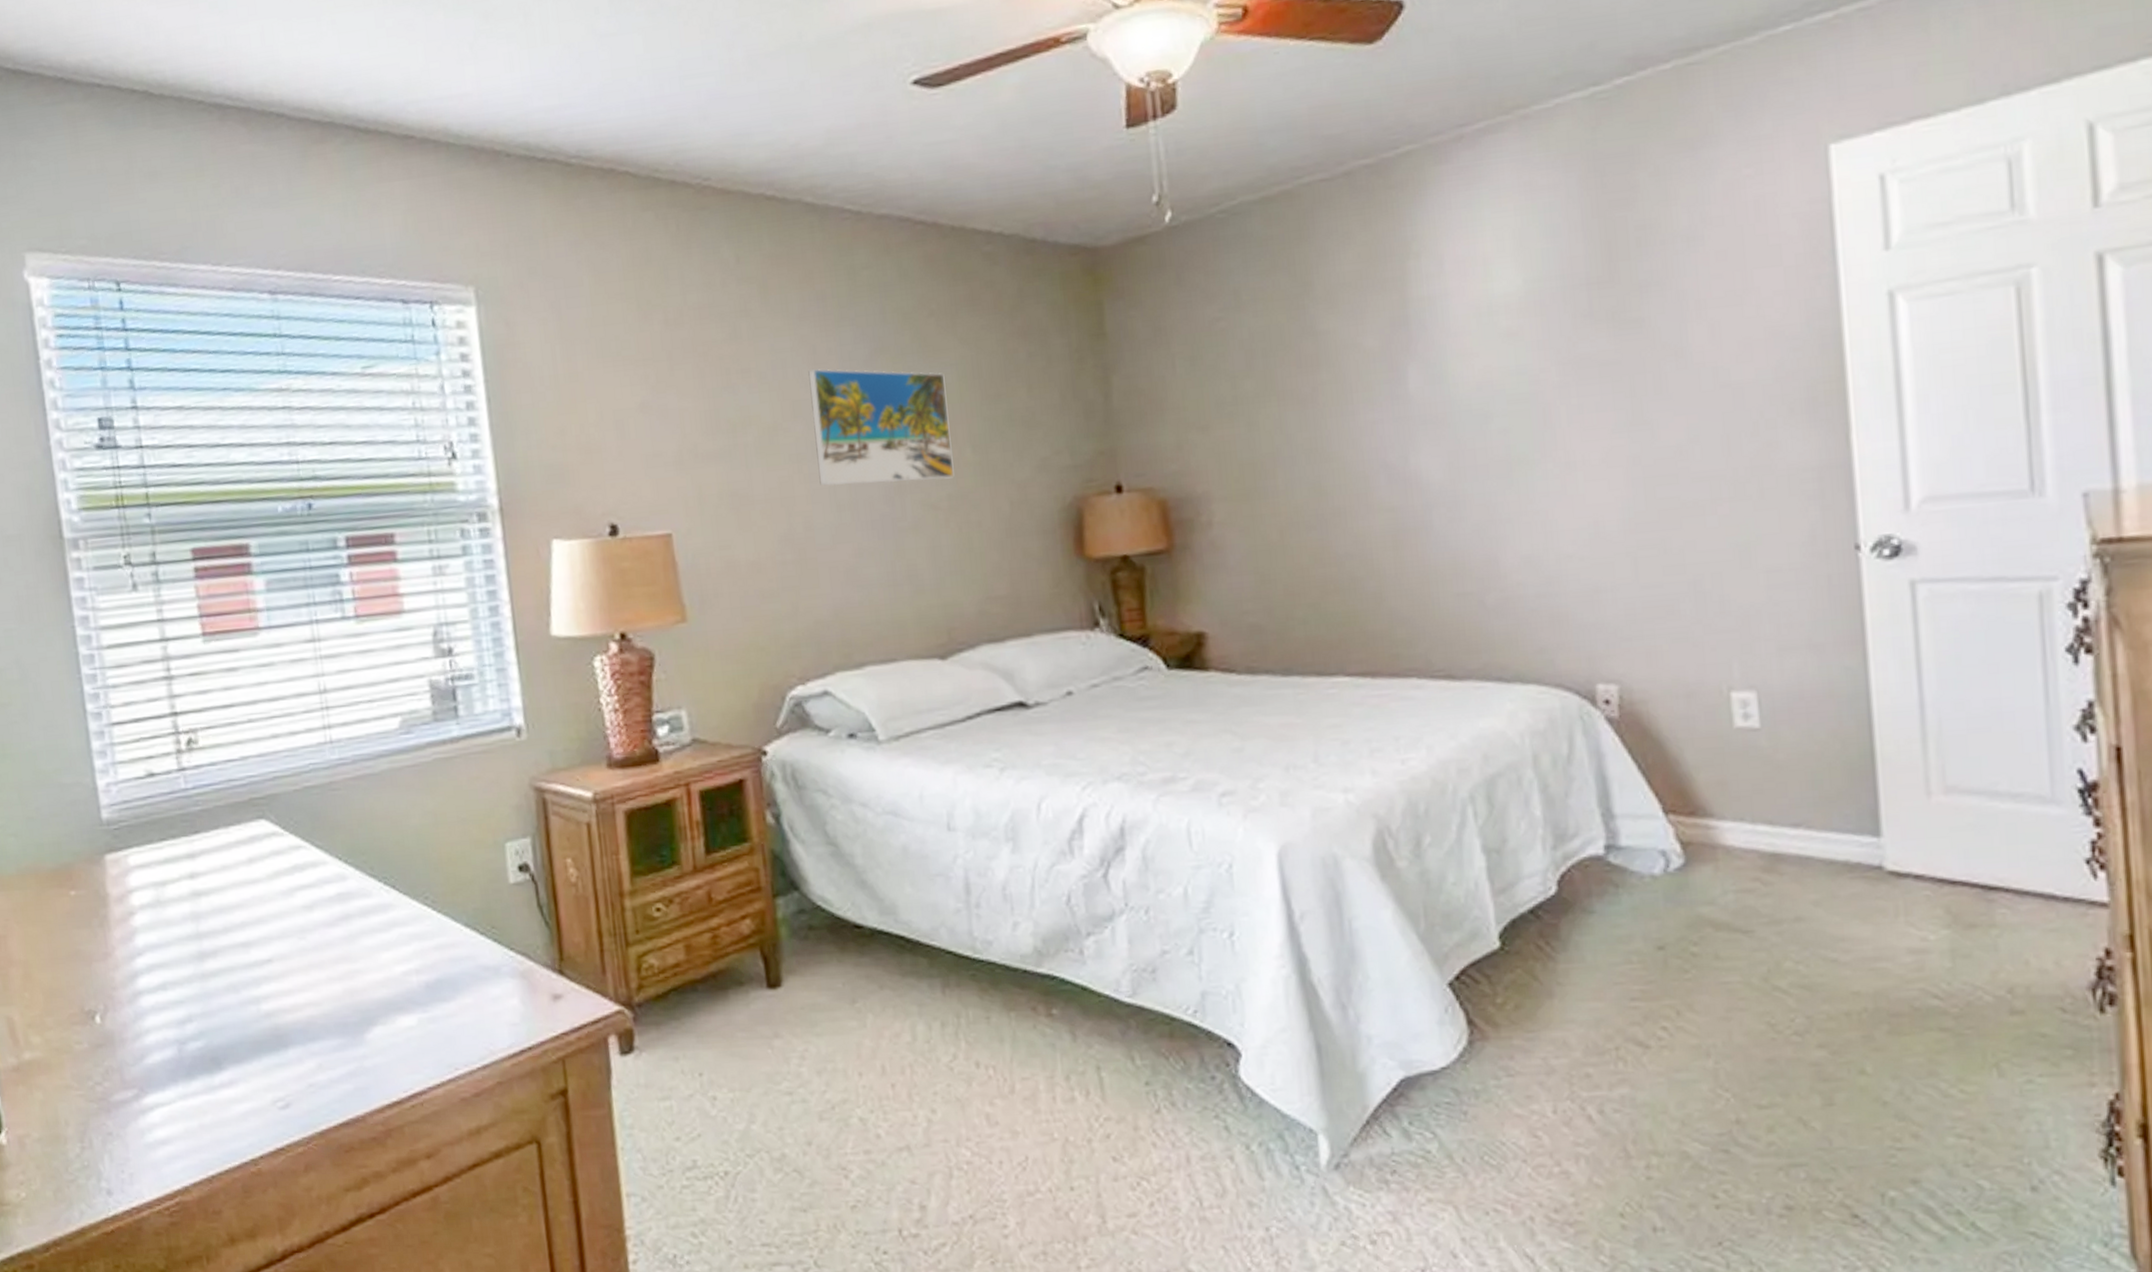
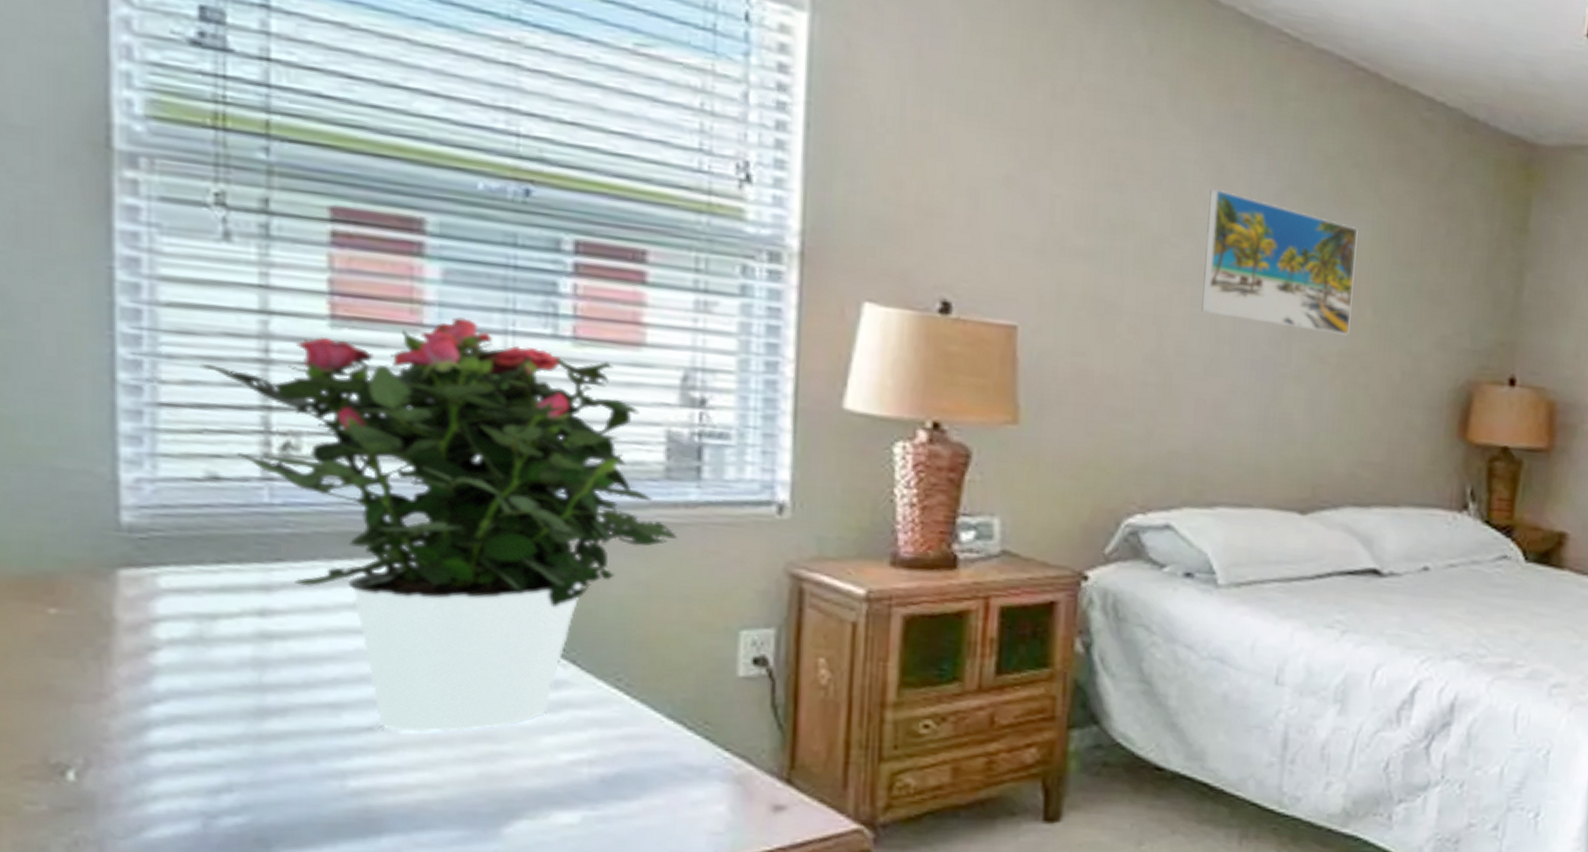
potted flower: none [131,616,449,960] -> present [199,317,677,733]

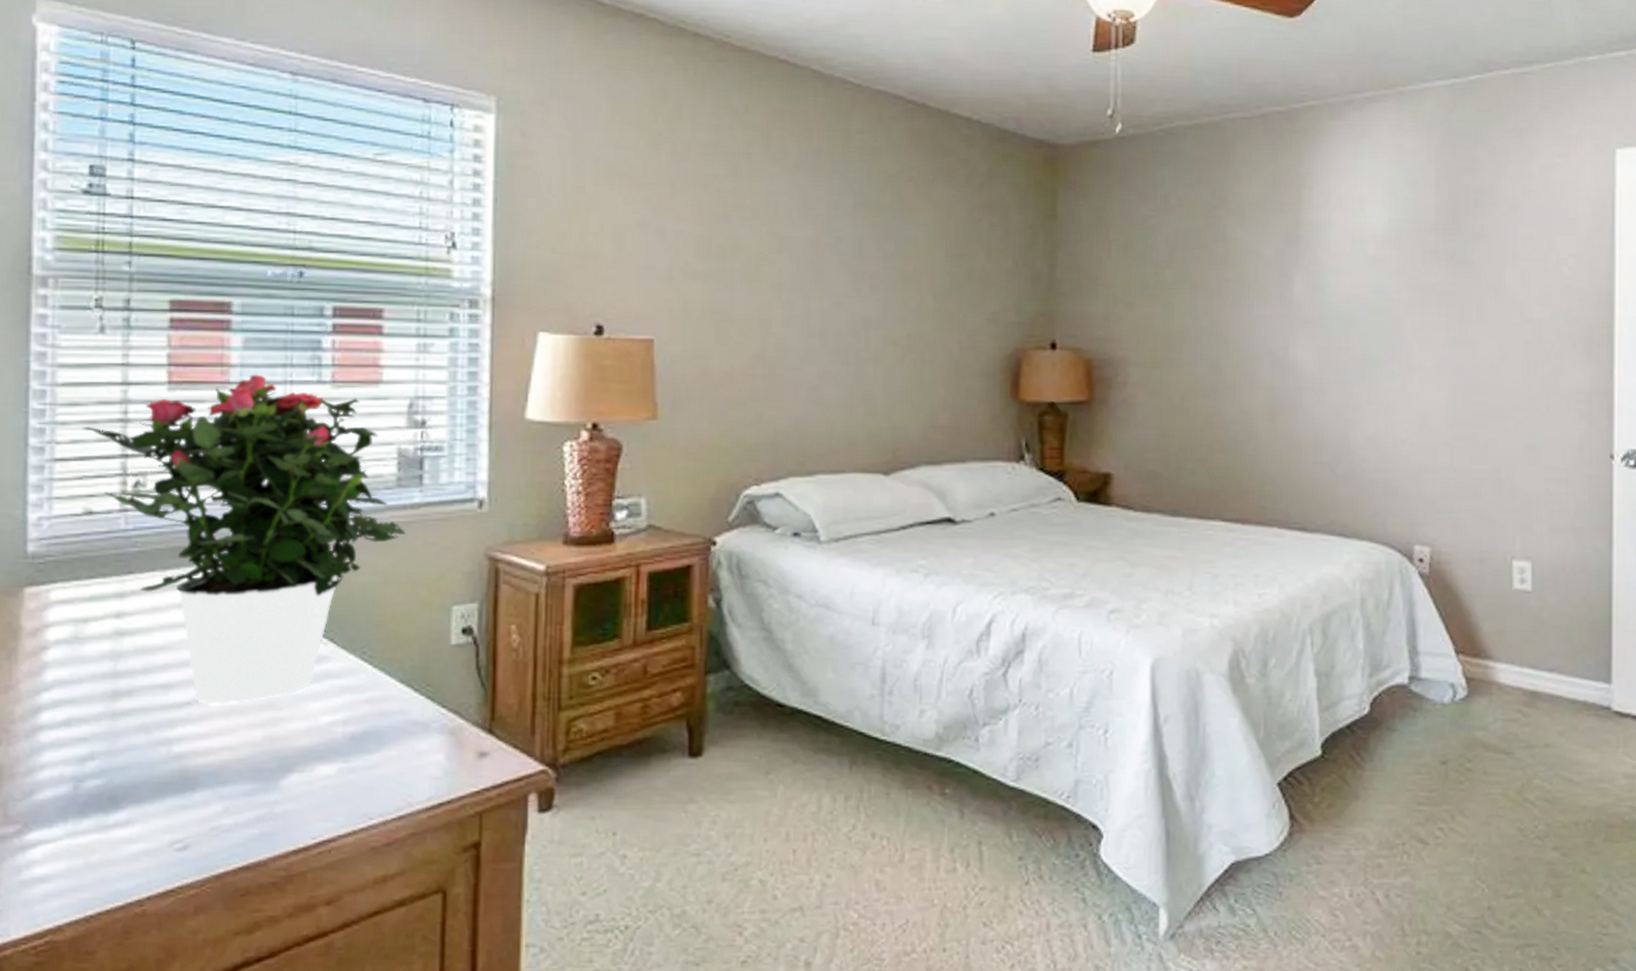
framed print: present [1201,189,1358,336] -> none [795,211,917,320]

